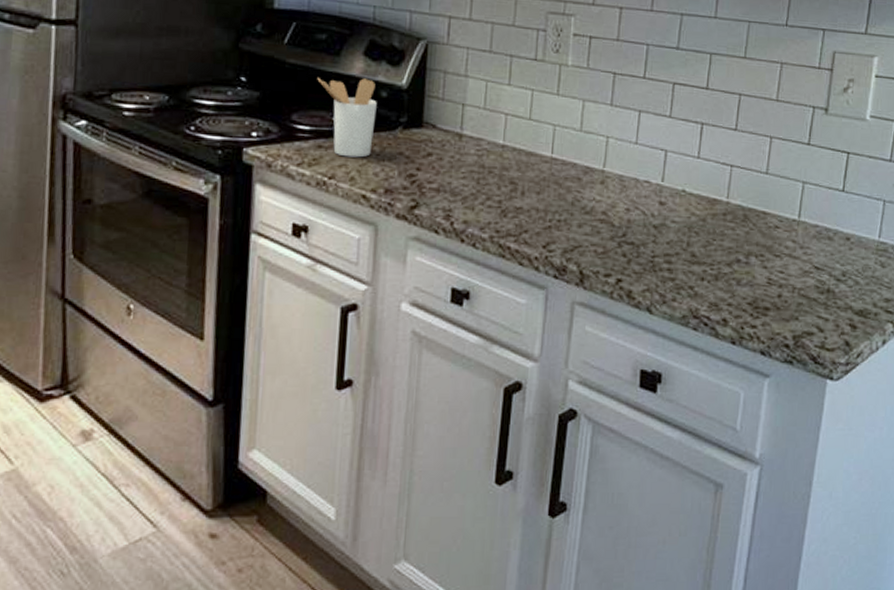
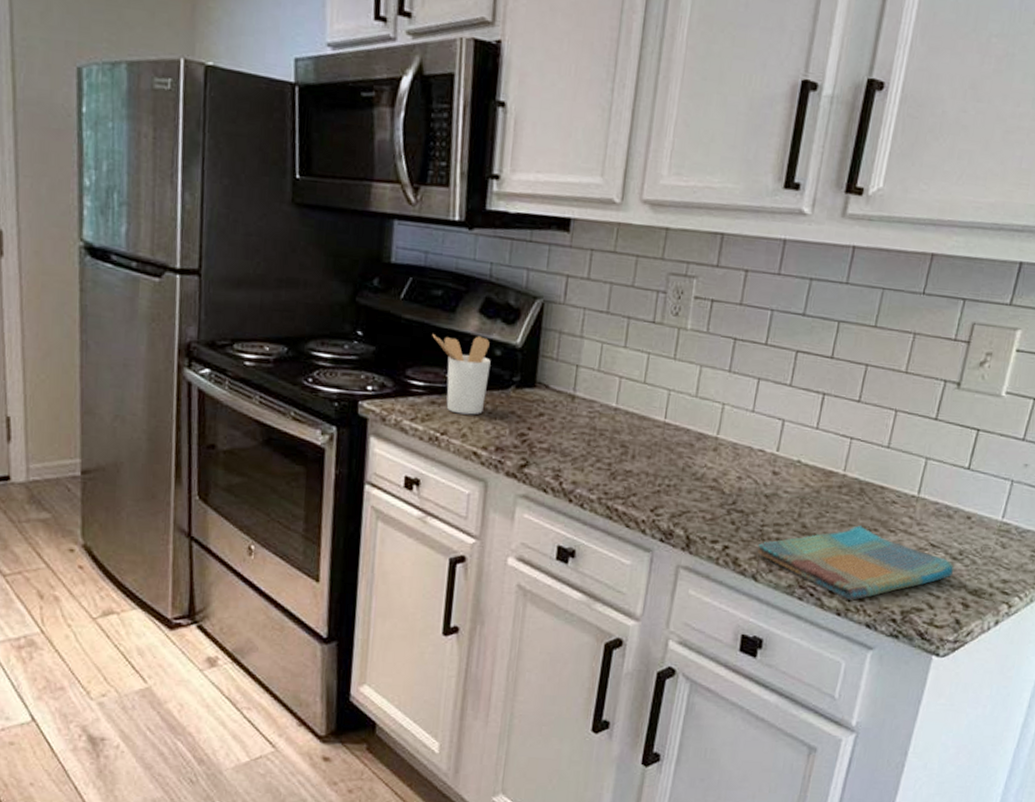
dish towel: none [649,252,839,328] -> present [757,525,955,600]

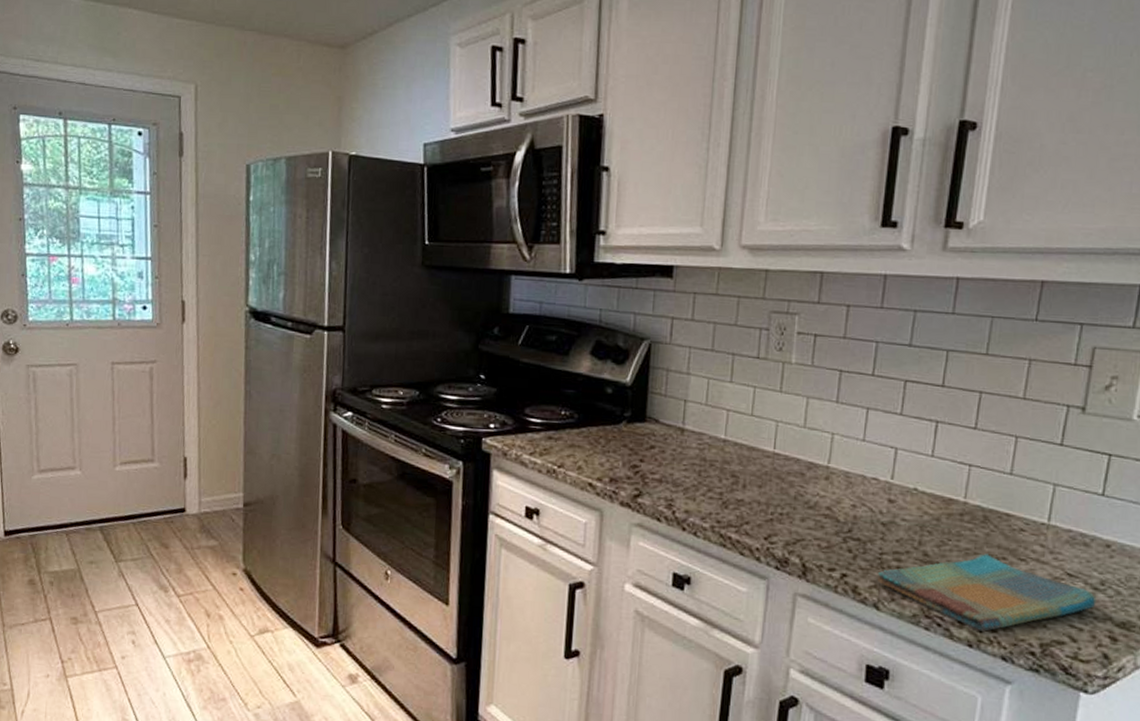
utensil holder: present [432,333,491,415] -> none [548,374,603,449]

